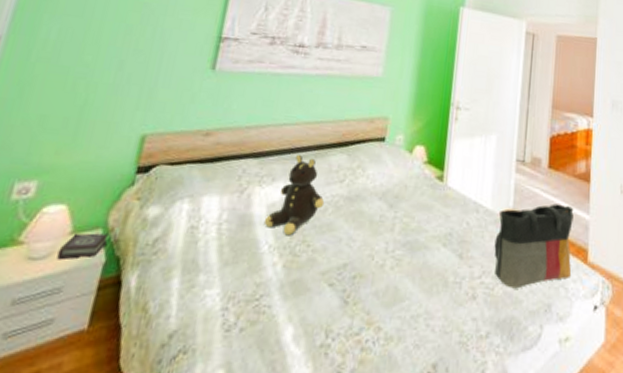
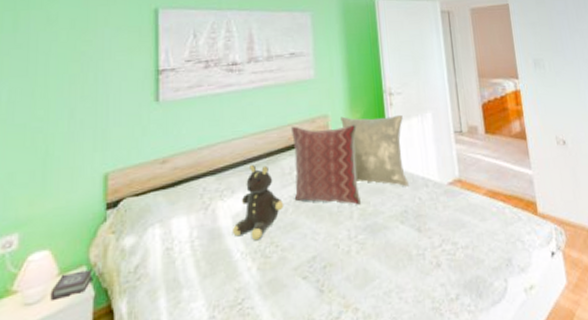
pillow: none [336,122,416,220] -> present [290,123,361,206]
pillow: none [400,122,466,209] -> present [341,114,409,187]
tote bag: present [494,203,574,289] -> none [448,165,525,251]

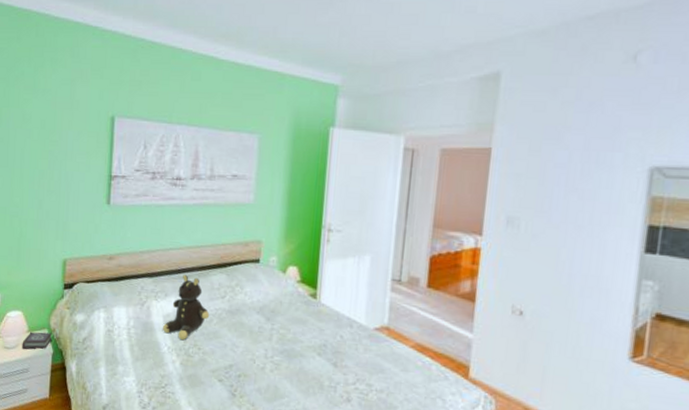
pillow: present [290,123,361,206] -> none [219,246,289,331]
pillow: present [341,114,409,187] -> none [274,244,338,323]

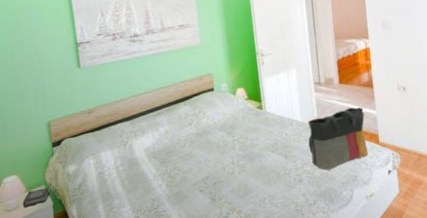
teddy bear: present [163,274,210,341] -> none [146,112,183,167]
tote bag: none [368,321,455,396] -> present [308,107,369,171]

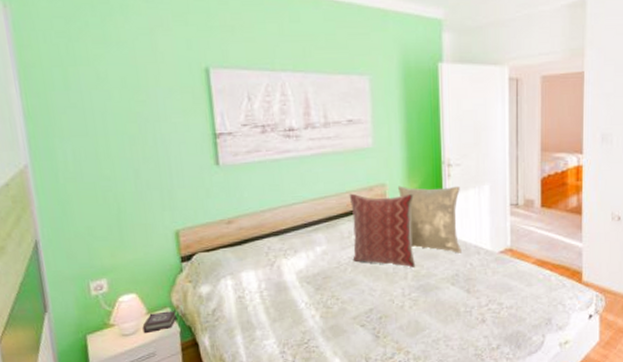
pillow: none [184,79,241,141] -> present [349,193,415,269]
pillow: none [223,71,278,126] -> present [398,186,461,254]
tote bag: present [308,107,369,171] -> none [497,237,568,310]

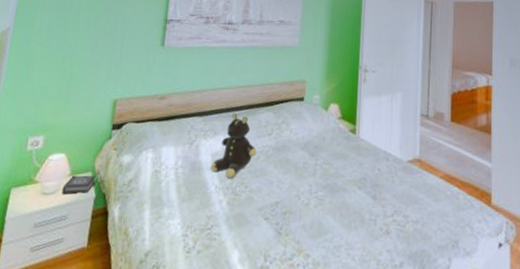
teddy bear: none [297,227,344,294] -> present [211,112,257,179]
pillow: present [349,193,415,269] -> none [266,85,330,166]
pillow: present [398,186,461,254] -> none [317,84,374,157]

